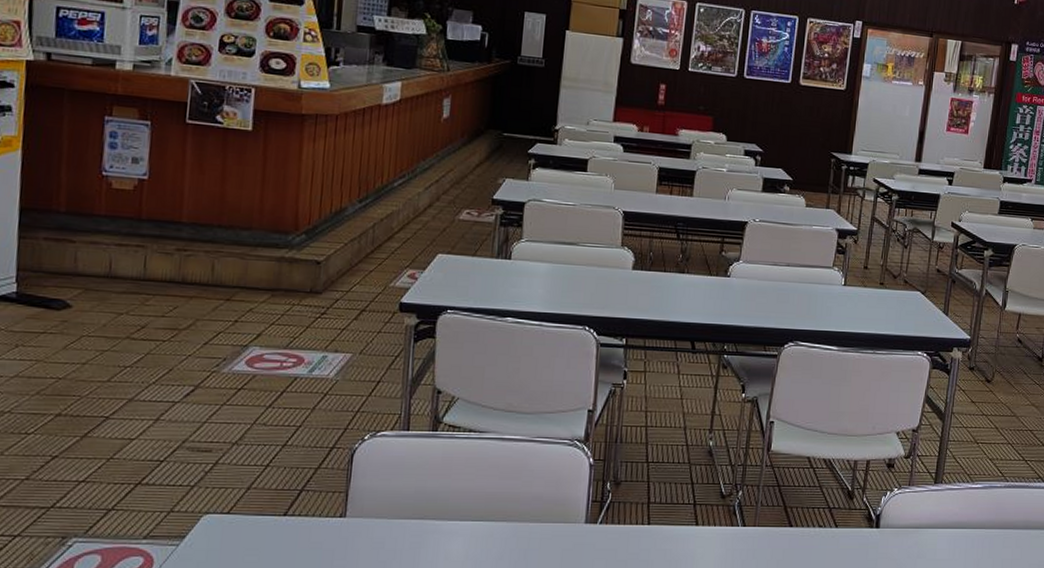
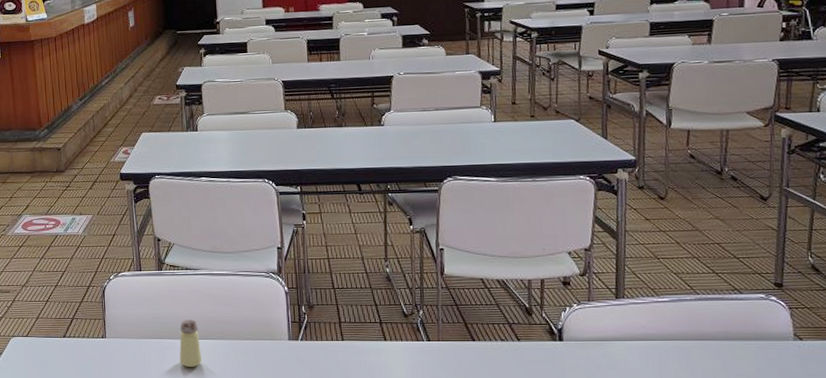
saltshaker: none [442,495,474,556] -> present [179,320,203,367]

